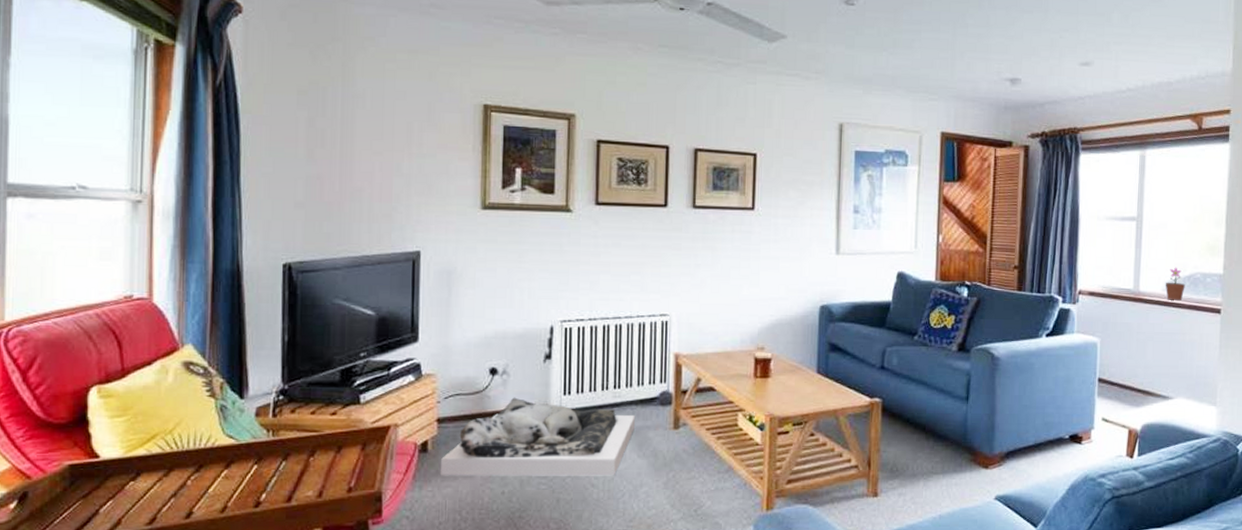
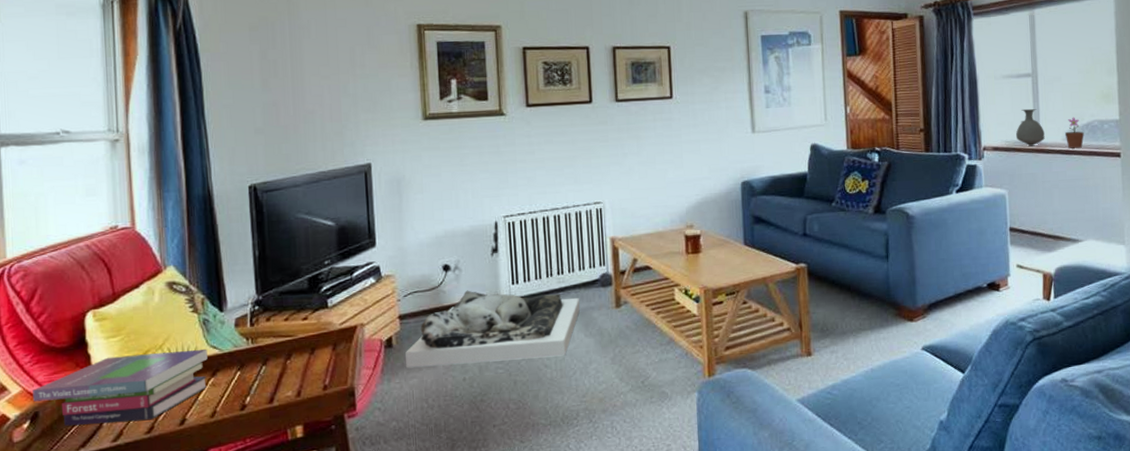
books: none [23,437,222,511] -> present [33,348,208,426]
vase: none [1114,254,1144,295] -> present [1016,108,1045,147]

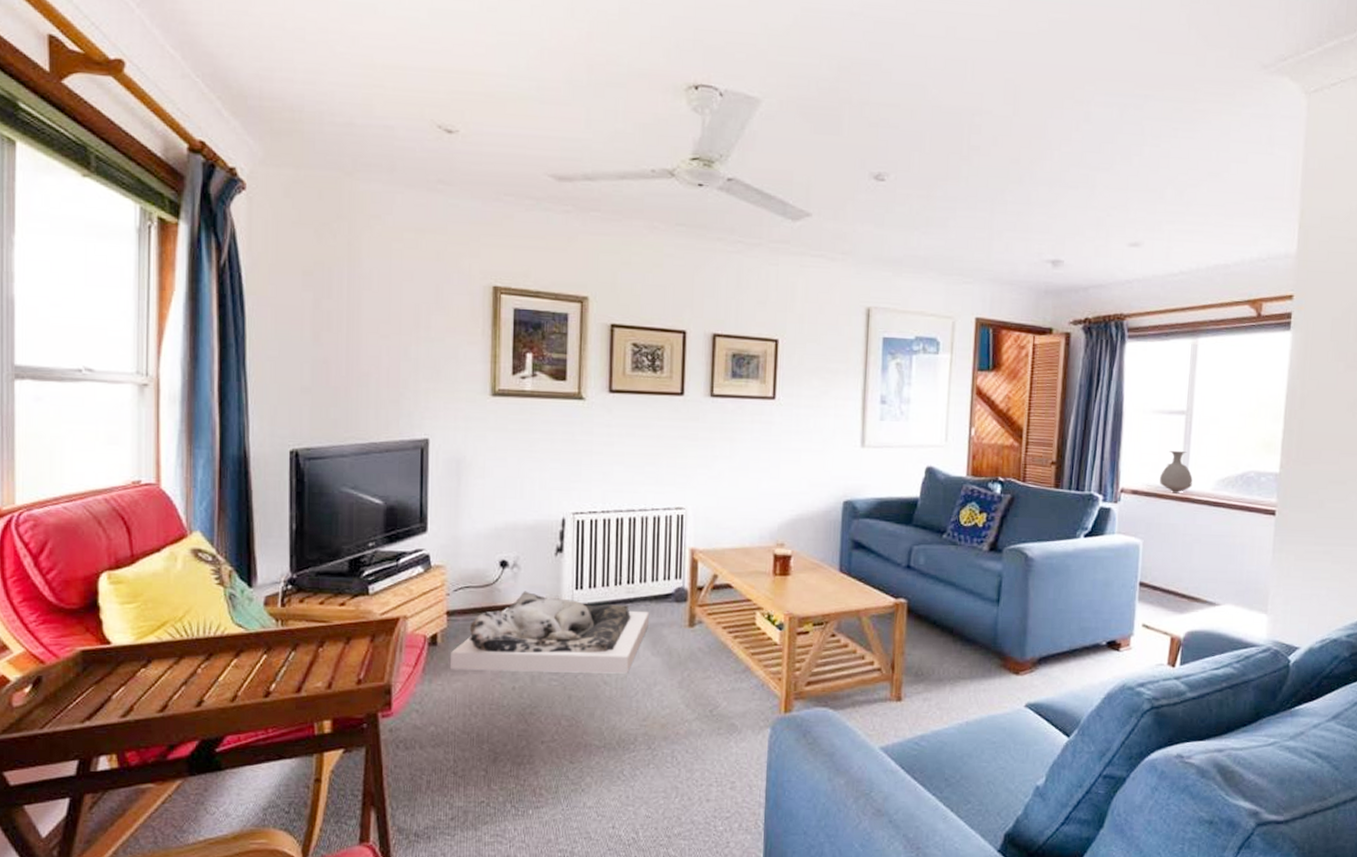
books: present [33,348,208,426] -> none [37,624,232,698]
flowerpot: present [1064,117,1084,149] -> none [1215,465,1237,501]

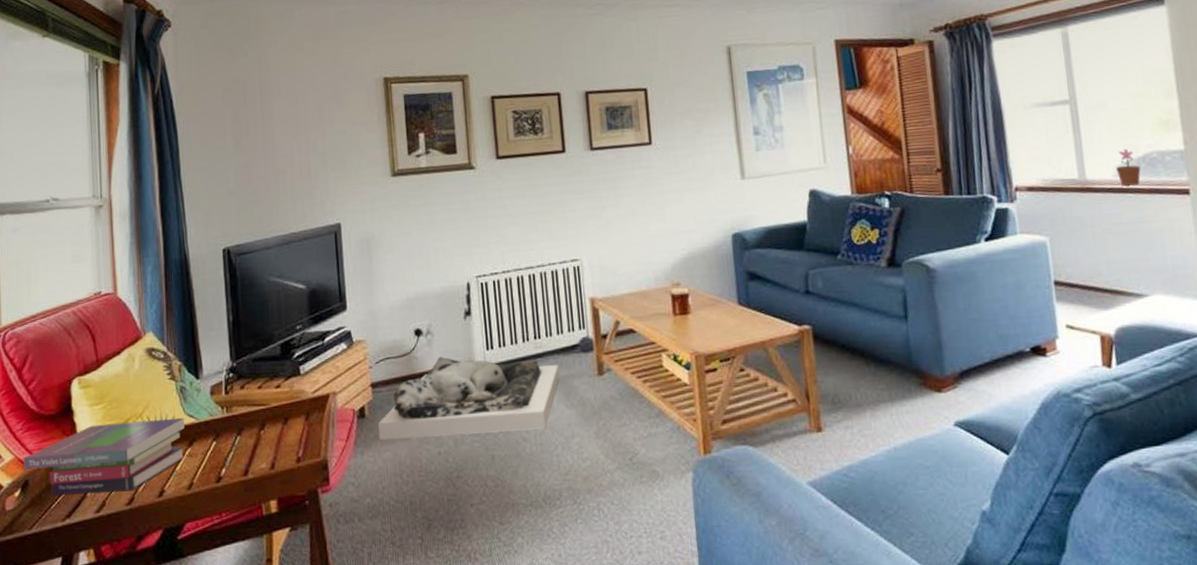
books: none [37,624,232,698] -> present [23,417,185,495]
vase: present [1160,450,1193,494] -> none [1054,141,1091,185]
flowerpot: none [1215,465,1237,501] -> present [1115,148,1141,186]

